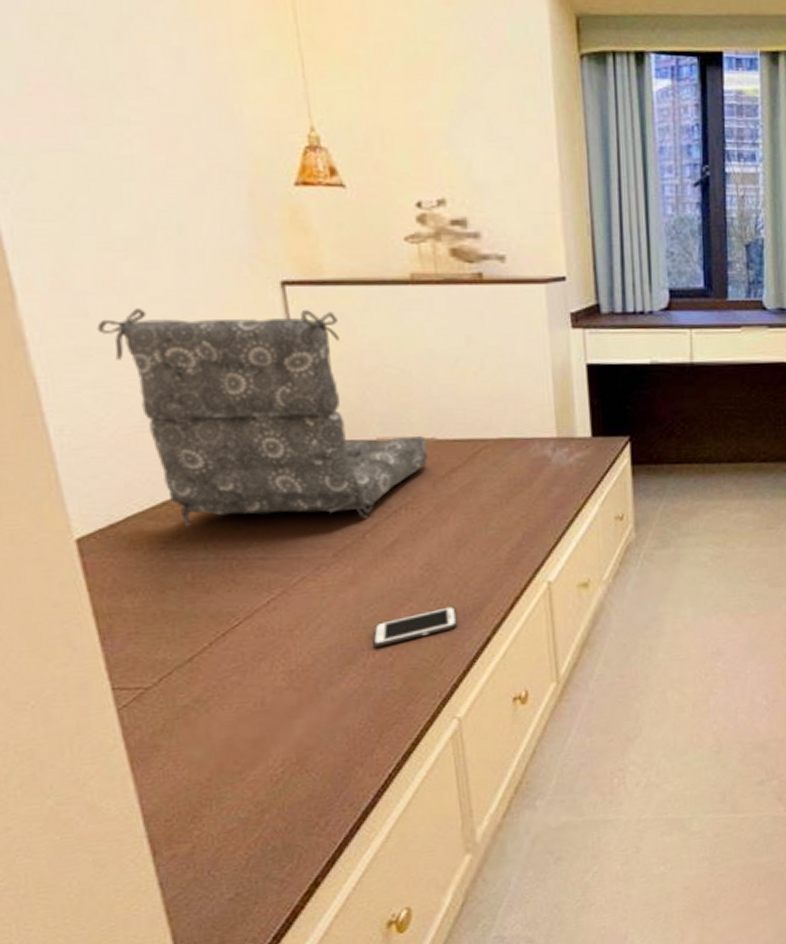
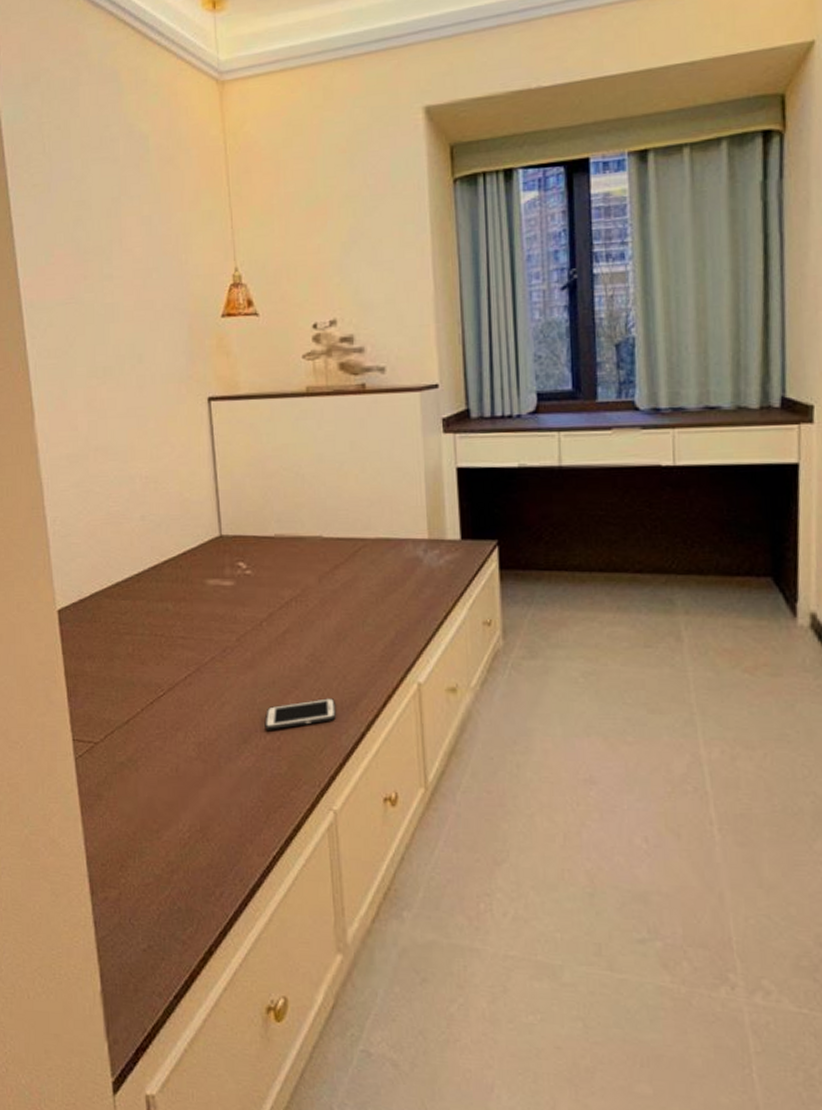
seat cushion: present [96,308,429,526] -> none [82,421,316,609]

